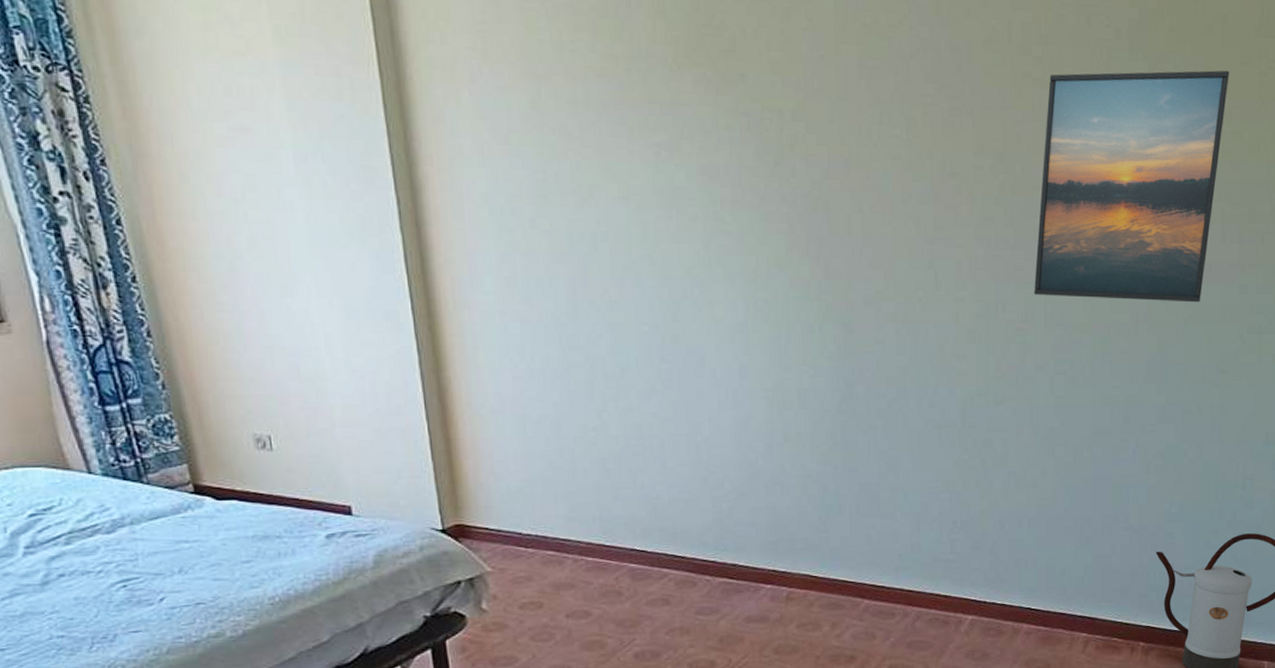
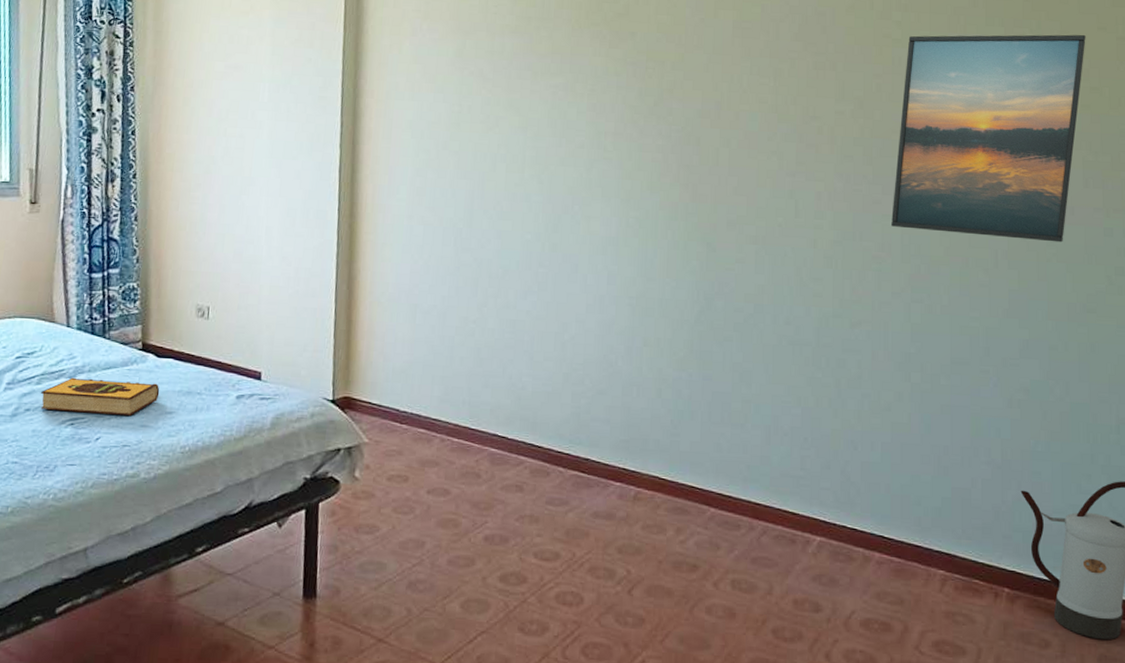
hardback book: none [74,530,229,573] -> present [40,377,160,416]

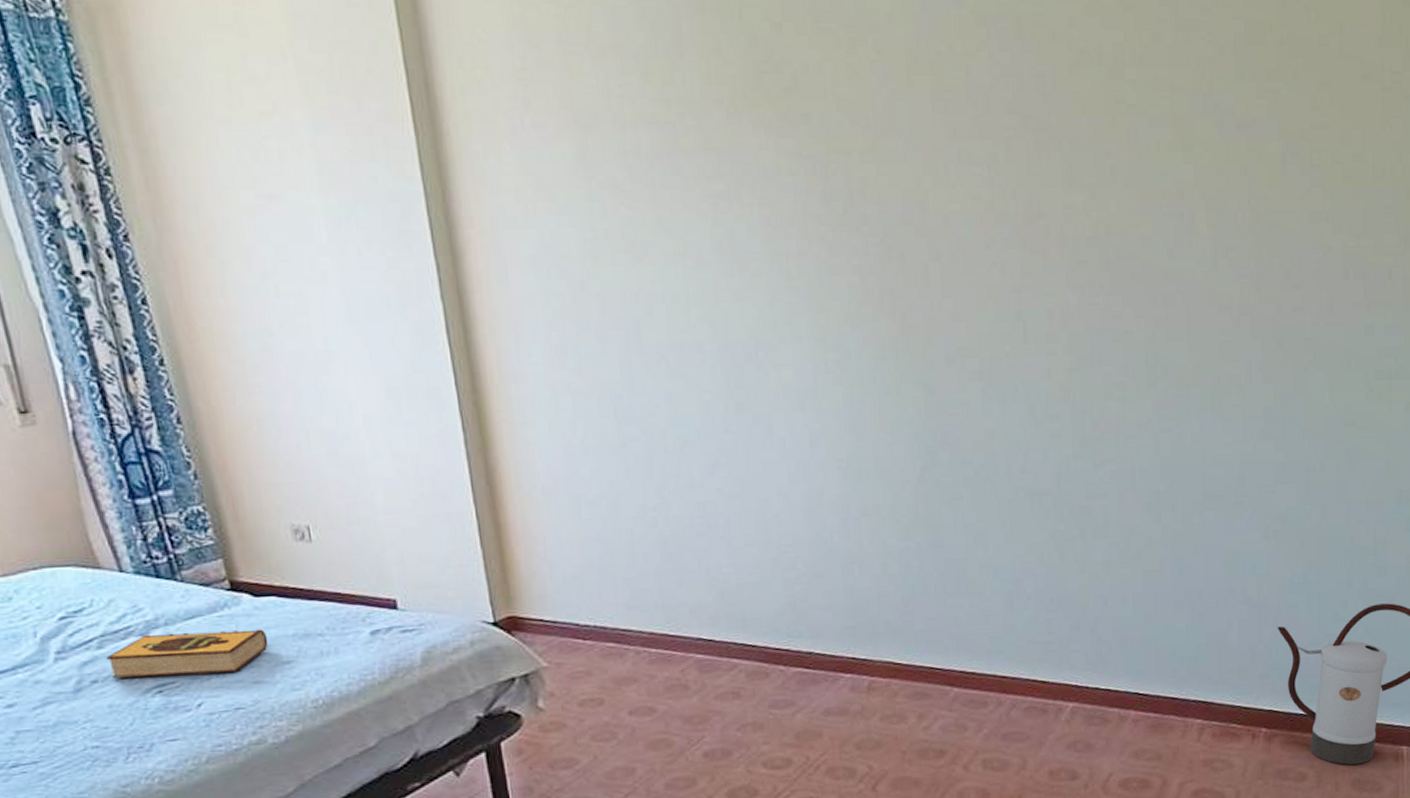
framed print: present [891,34,1086,243] -> none [1134,85,1348,348]

